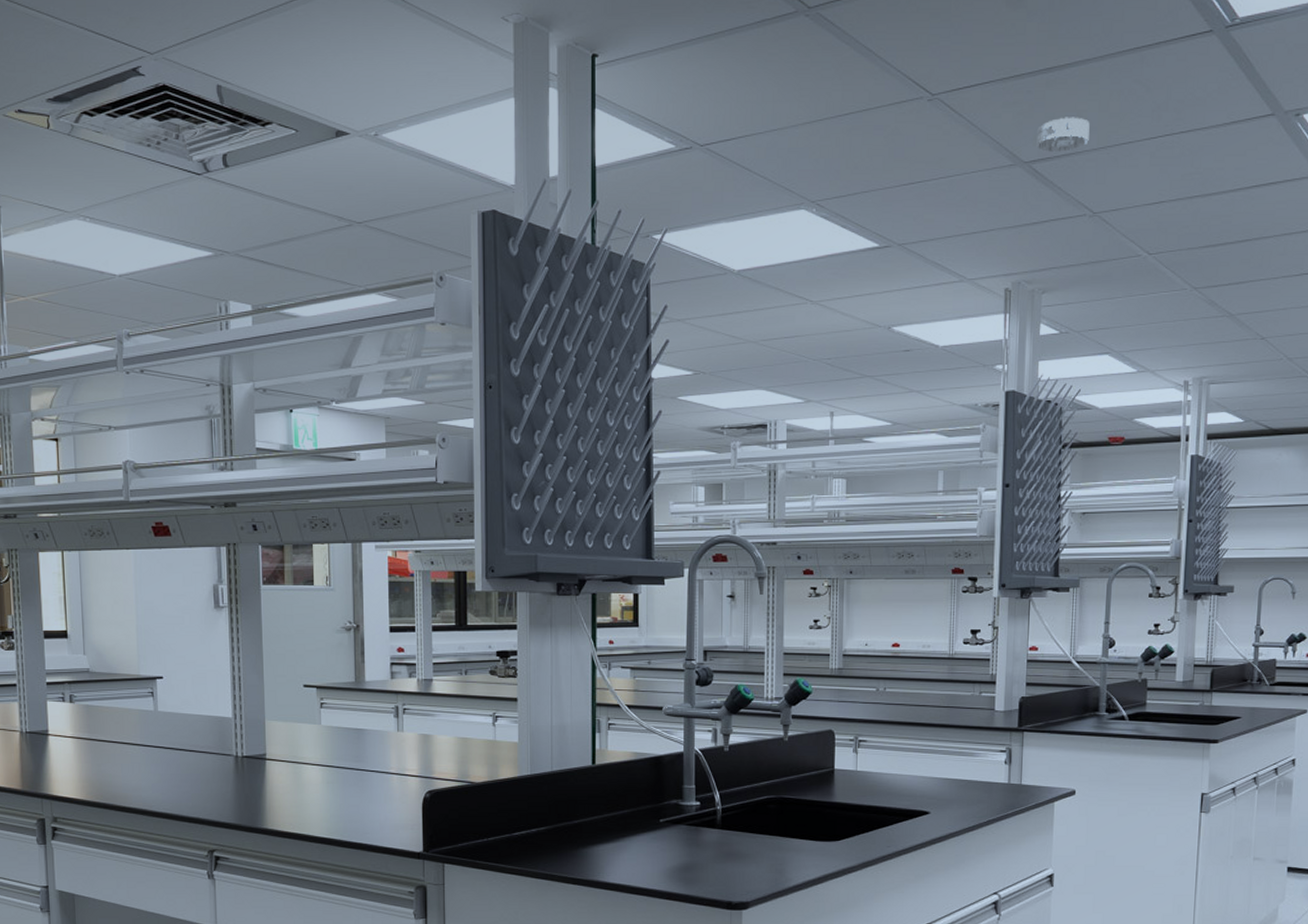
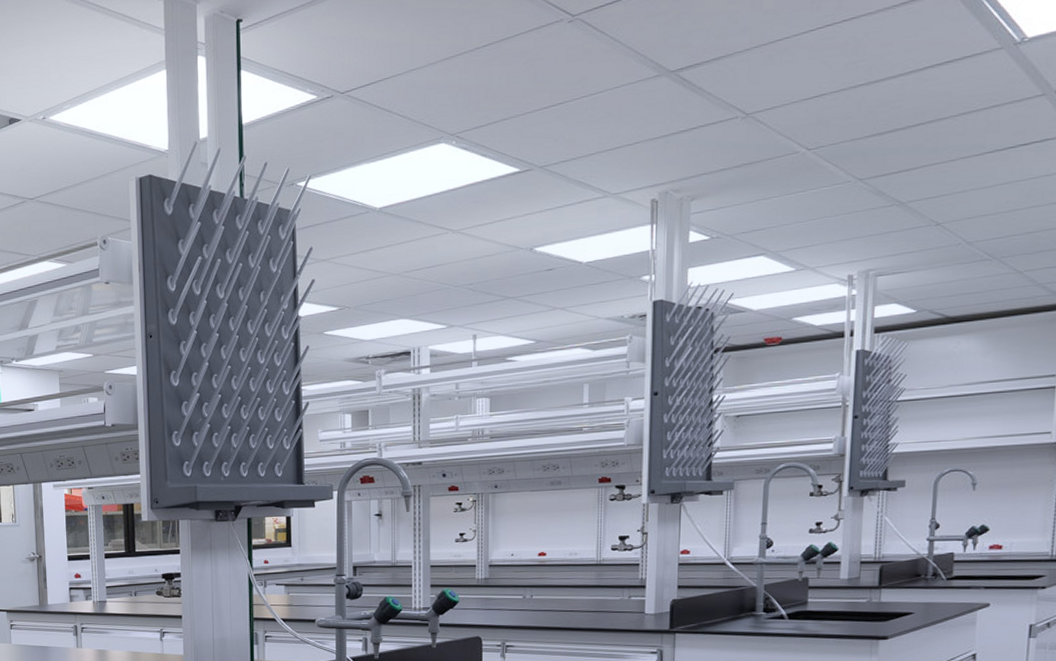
smoke detector: present [1036,117,1090,152] -> none [684,19,742,59]

